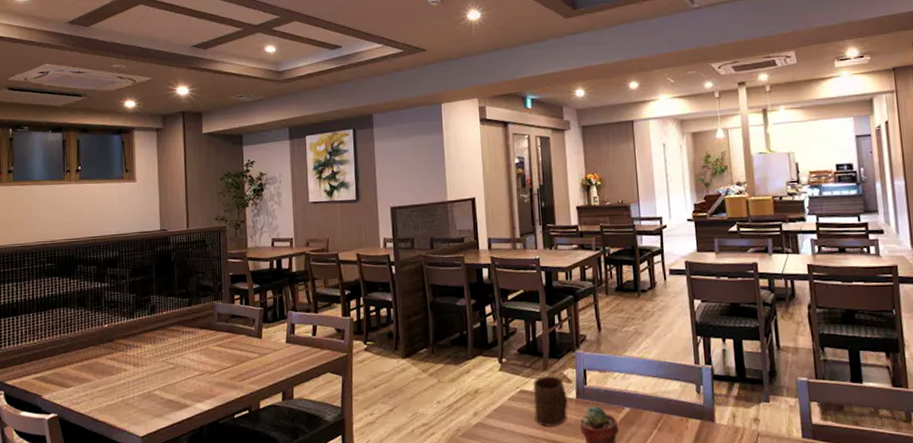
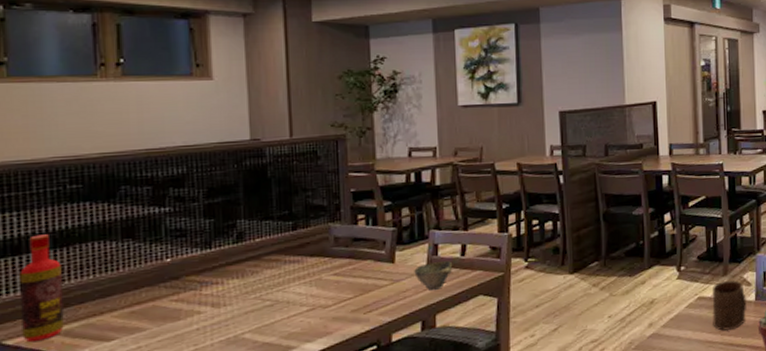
bottle: none [16,301,41,384] -> present [19,234,64,343]
ceramic bowl: none [276,340,306,365] -> present [414,261,453,290]

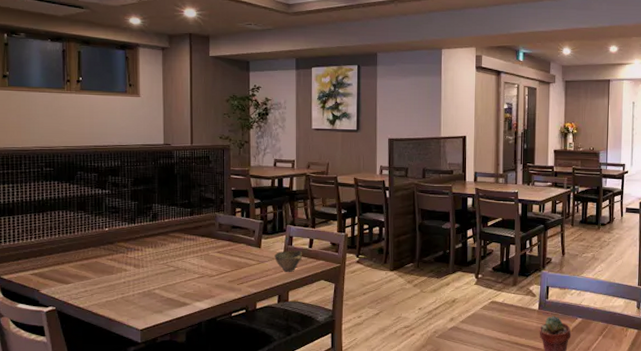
bottle: present [19,234,64,343] -> none [13,202,39,279]
cup: present [712,279,747,331] -> none [502,290,531,331]

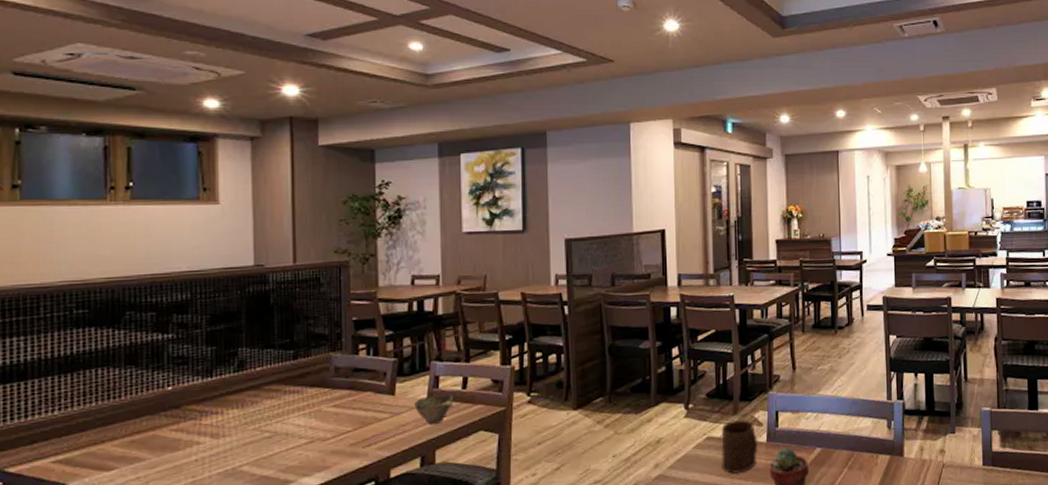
cup: none [502,290,531,331] -> present [721,419,758,474]

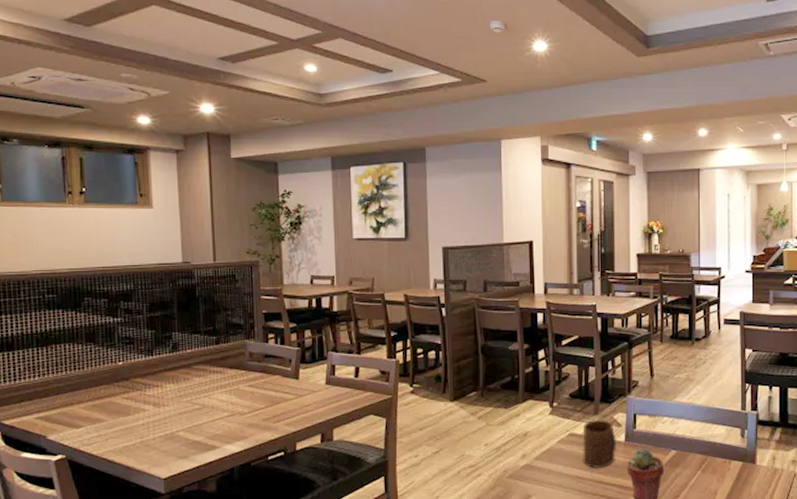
ceramic bowl: present [414,394,454,424] -> none [315,381,348,406]

